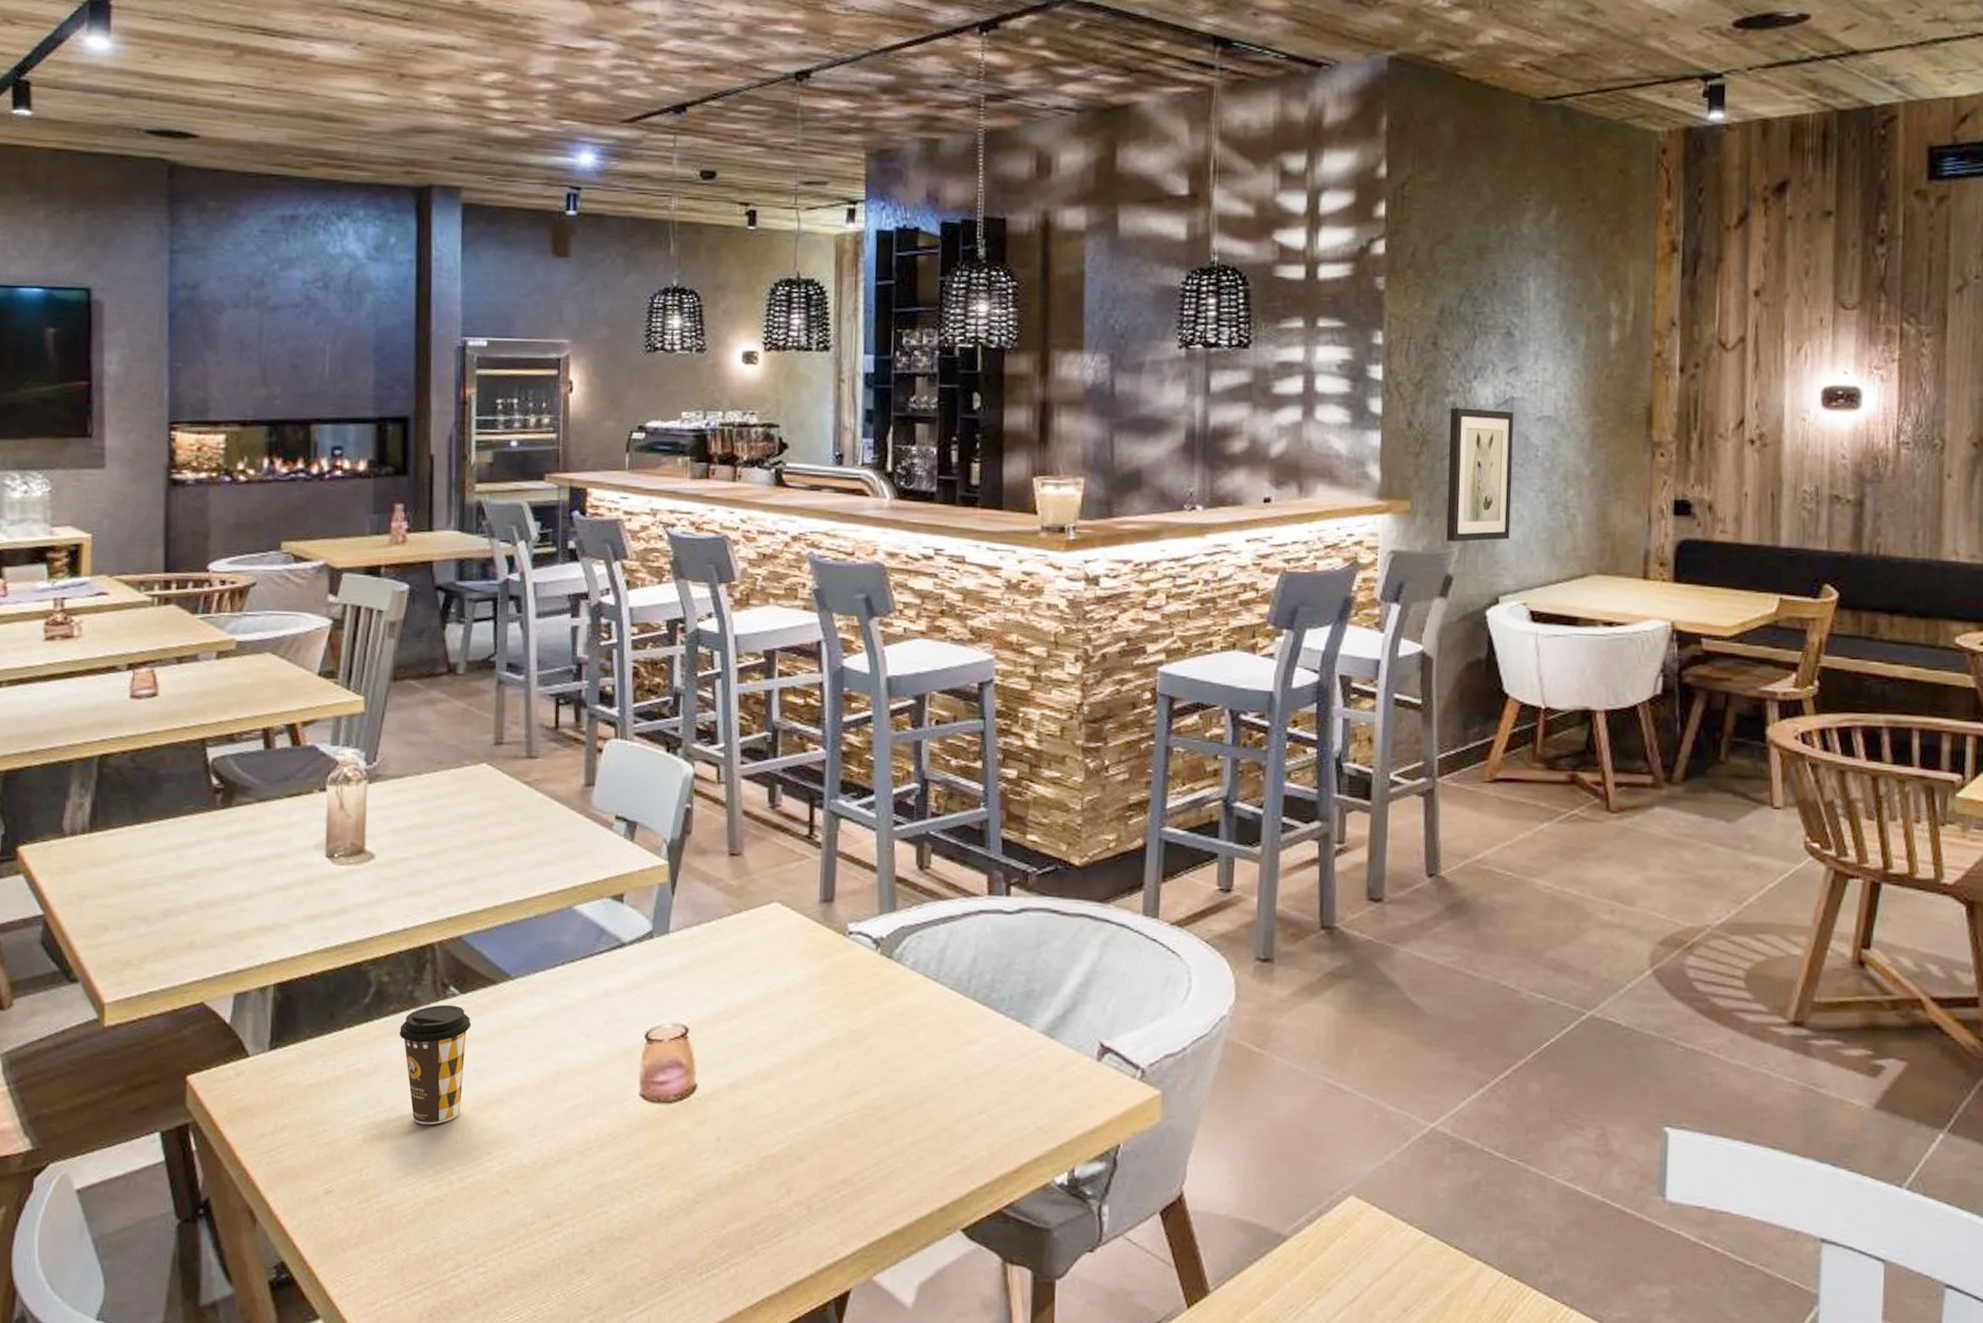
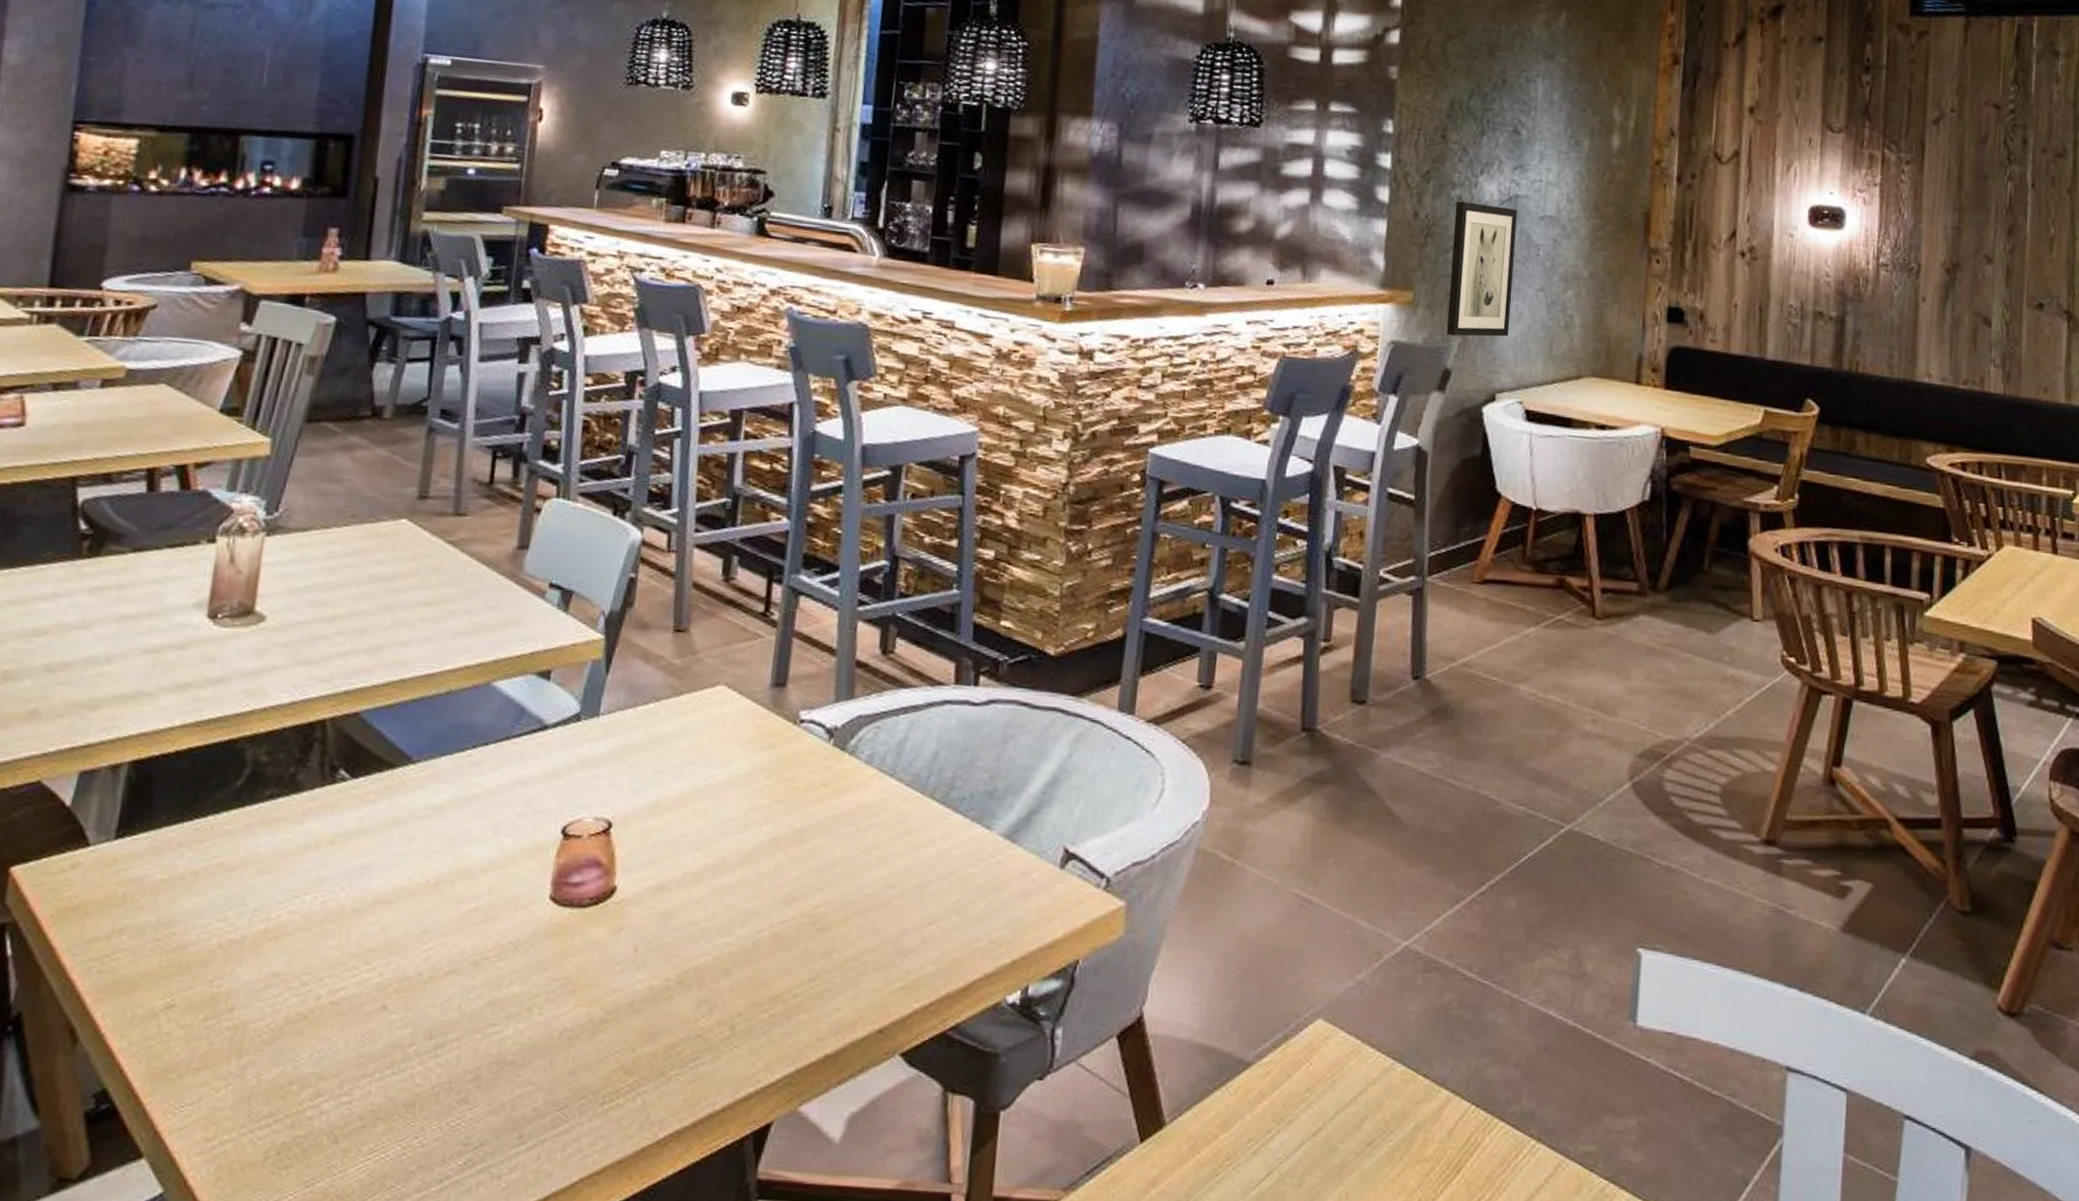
coffee cup: present [399,1004,471,1125] -> none [274,790,361,929]

